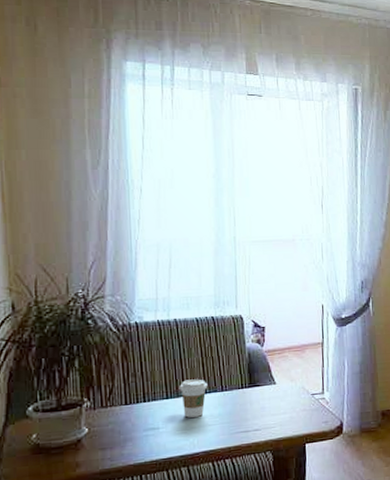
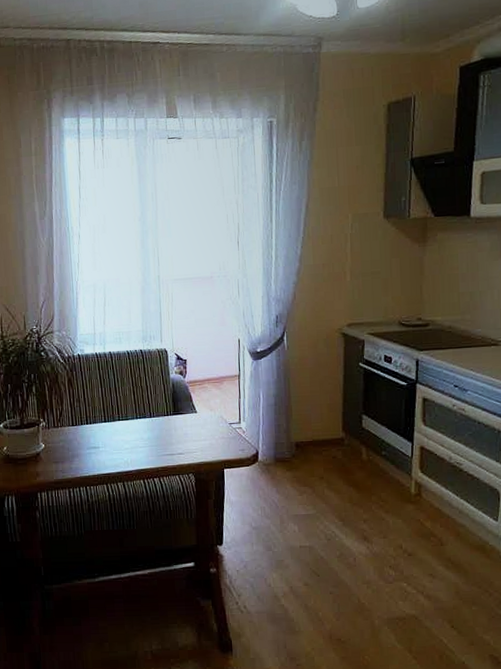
coffee cup: present [180,379,208,418] -> none [115,406,138,440]

